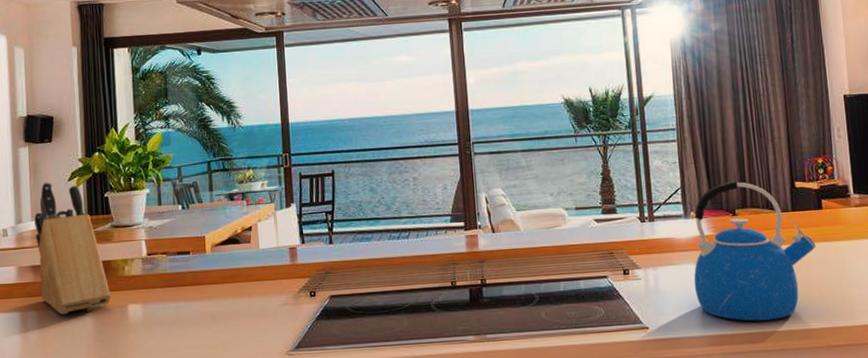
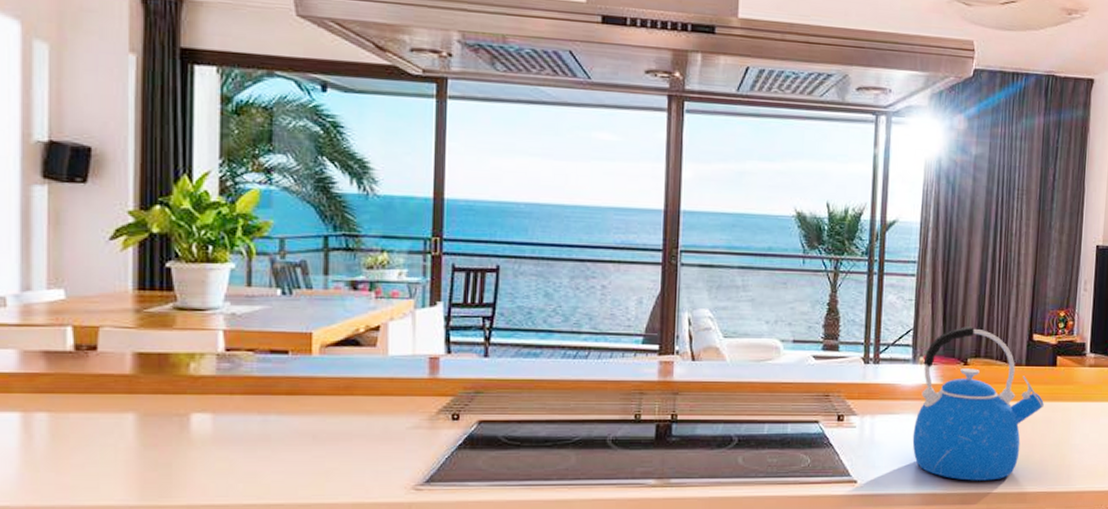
knife block: present [34,182,111,315] -> none [52,237,165,420]

